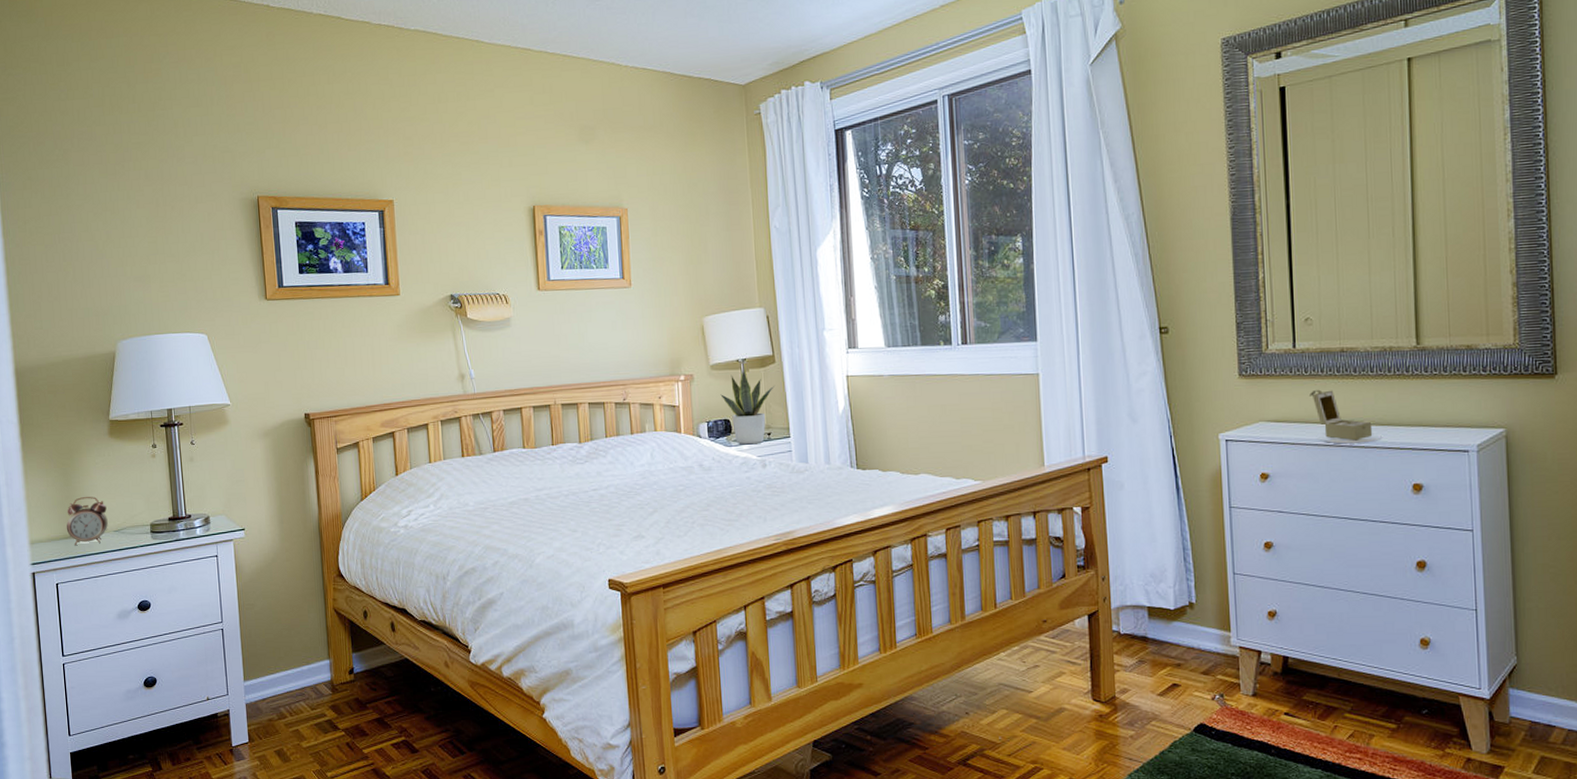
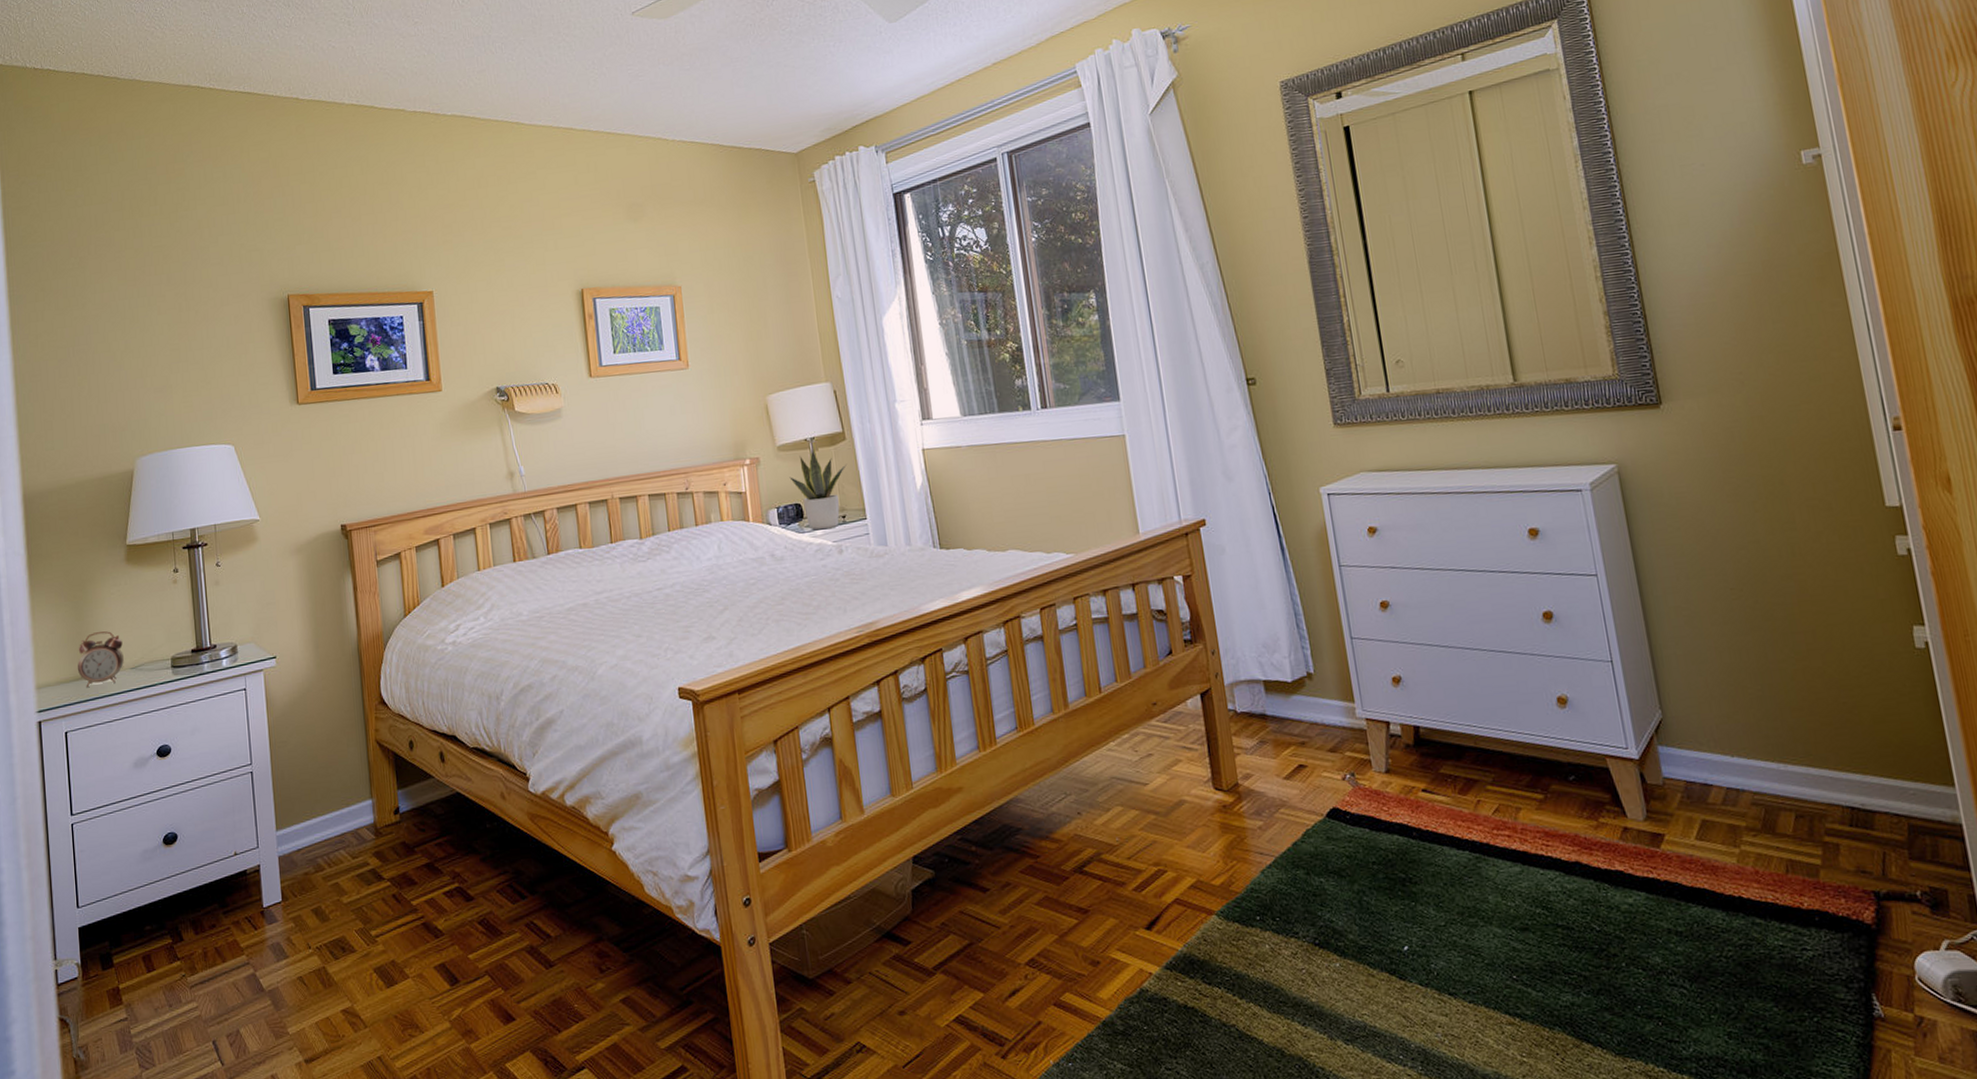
jewelry box: present [1310,389,1382,444] -> none [1409,434,1490,491]

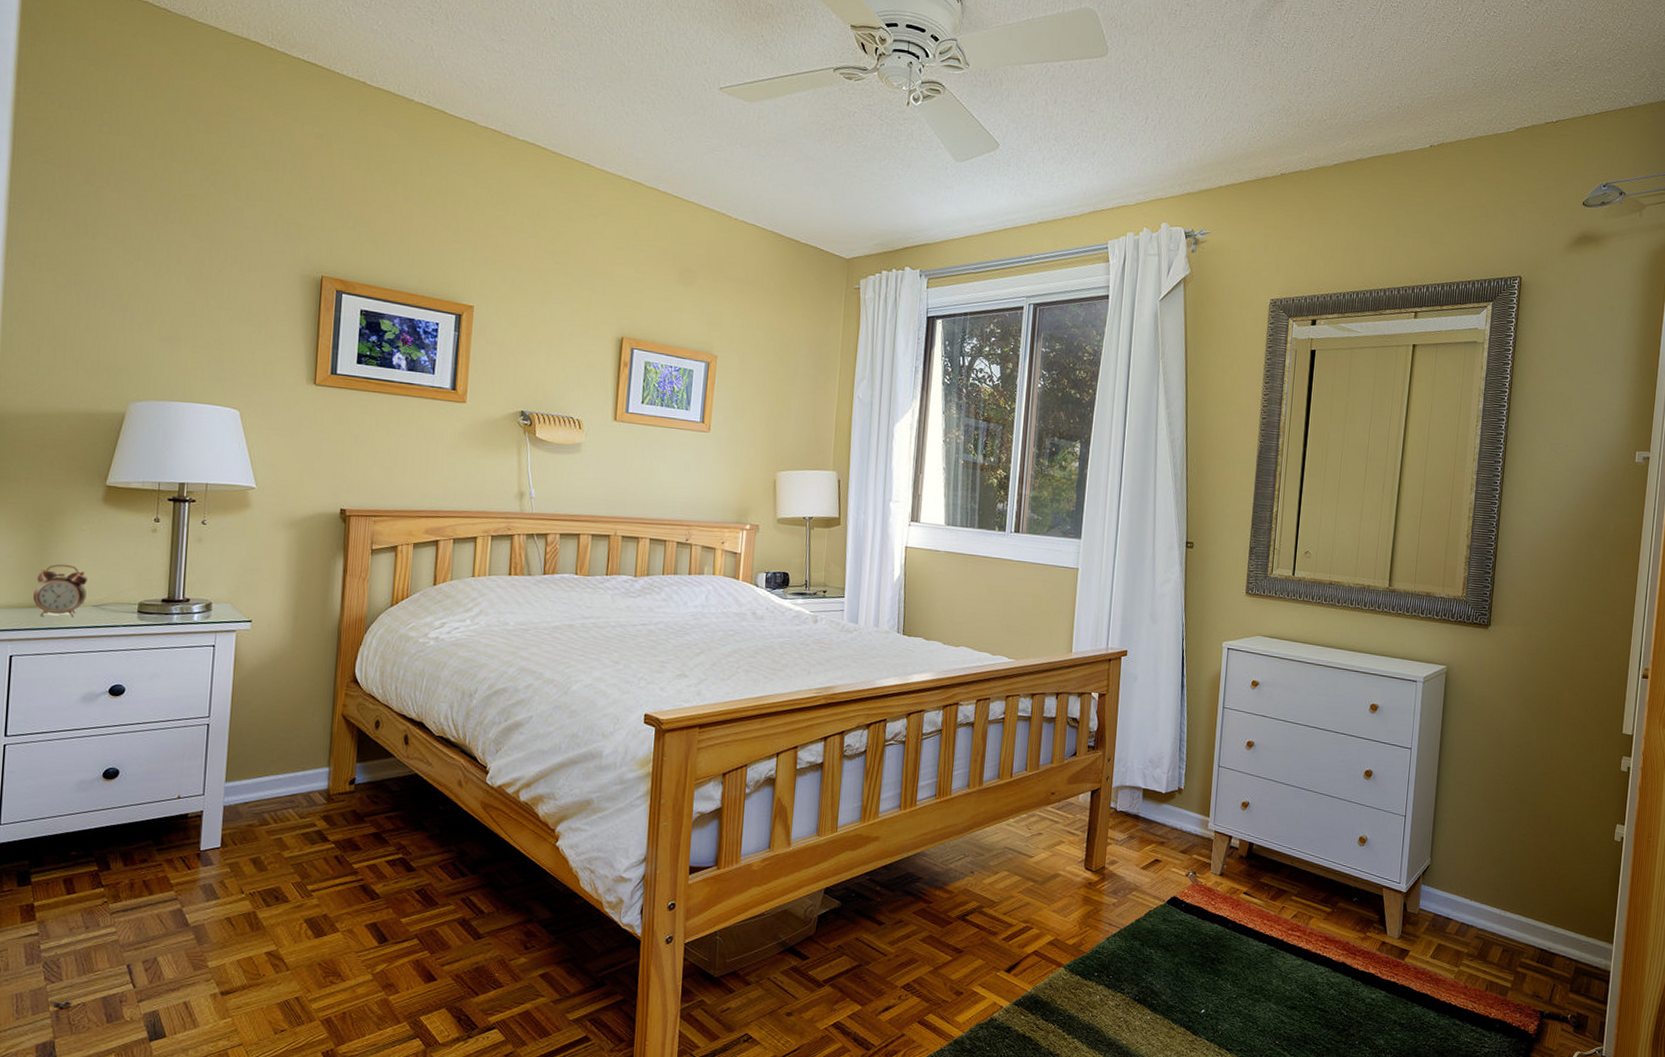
potted plant: present [789,448,846,531] -> none [783,526,836,600]

